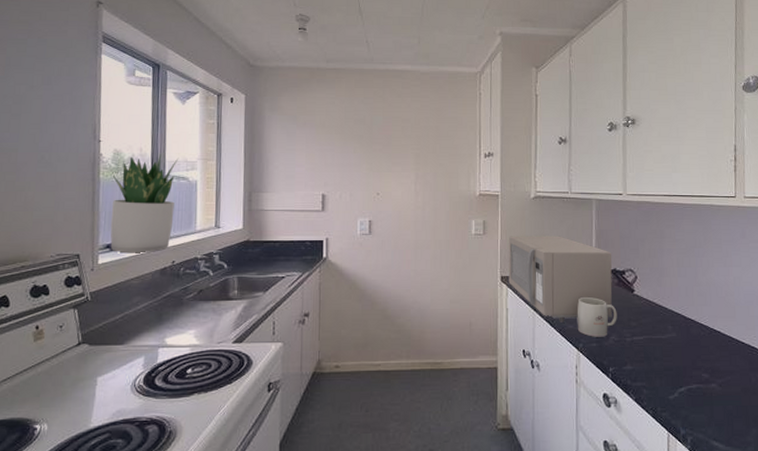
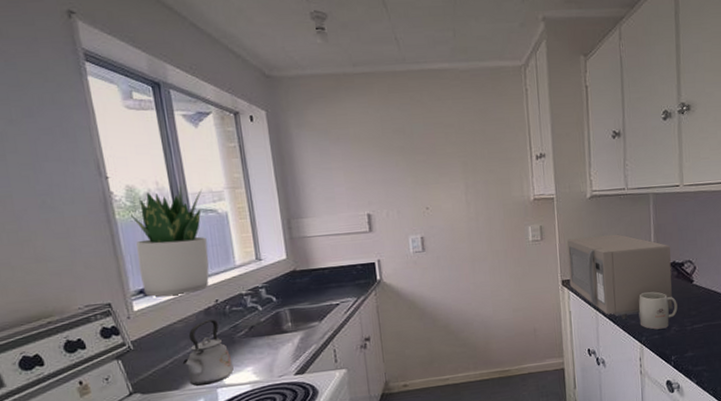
kettle: none [131,280,177,344] -> present [182,319,234,387]

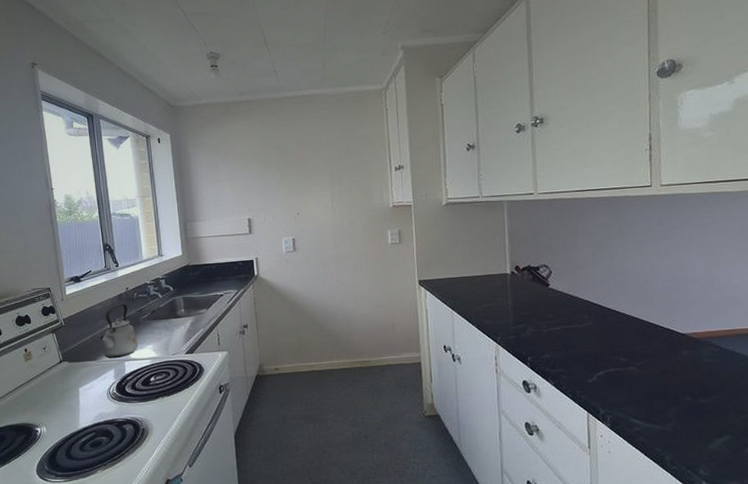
planter: present [130,186,209,297] -> none [67,195,123,284]
microwave: present [567,234,673,319] -> none [424,238,529,319]
mug: present [638,291,678,330] -> none [493,294,533,330]

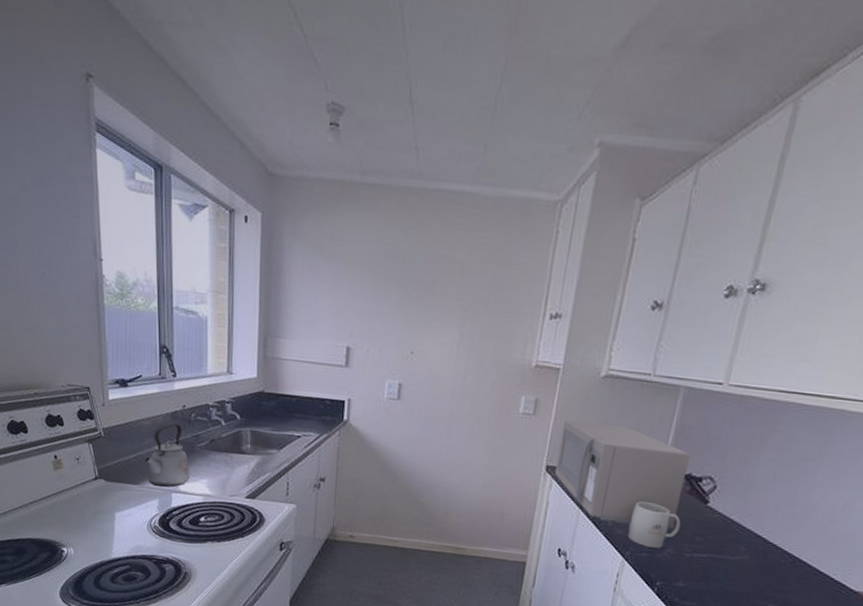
microwave: none [424,238,529,319] -> present [555,420,690,529]
mug: none [493,294,533,330] -> present [627,501,681,549]

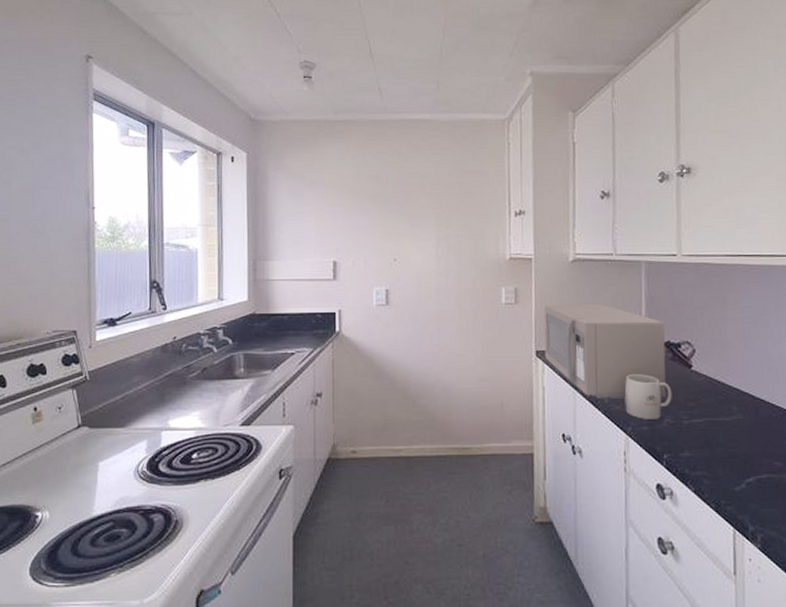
kettle: present [144,423,190,488] -> none [132,357,181,427]

